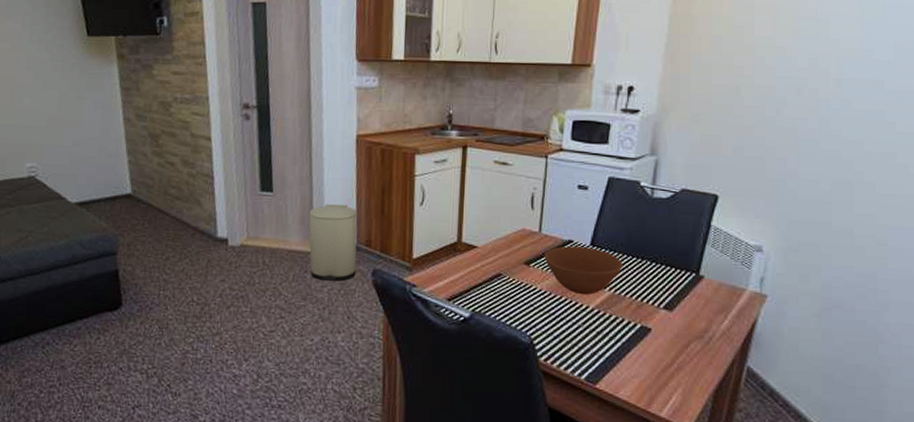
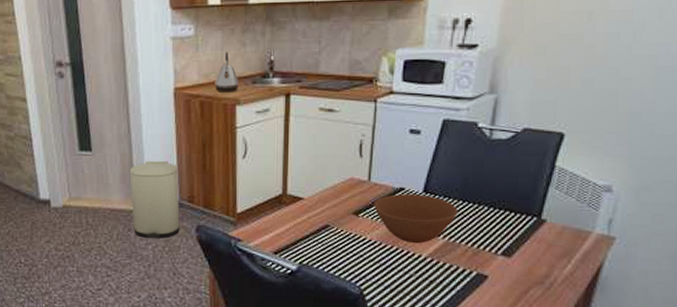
kettle: none [395,104,420,142] -> present [214,52,240,92]

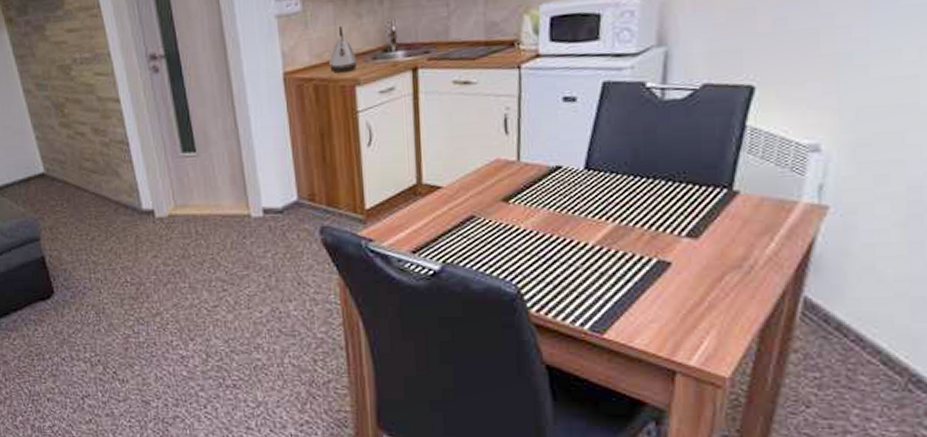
pedal bin: present [129,160,180,238] -> none [240,155,301,245]
bowl: present [374,194,458,244] -> none [526,172,629,231]

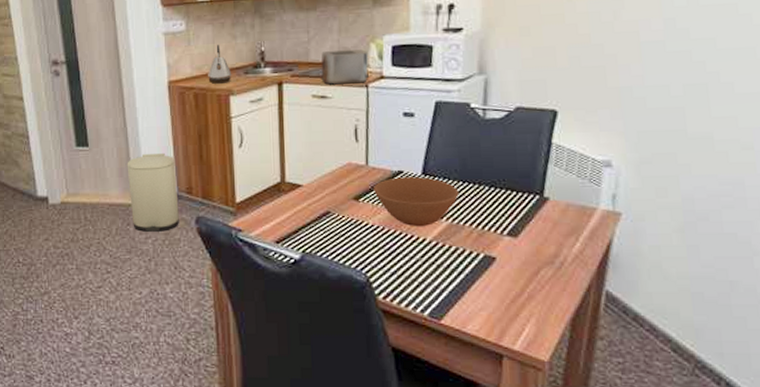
pedal bin: none [240,155,301,245] -> present [127,152,179,232]
toaster: none [463,23,523,68] -> present [321,49,370,85]
bowl: none [526,172,629,231] -> present [373,177,459,227]

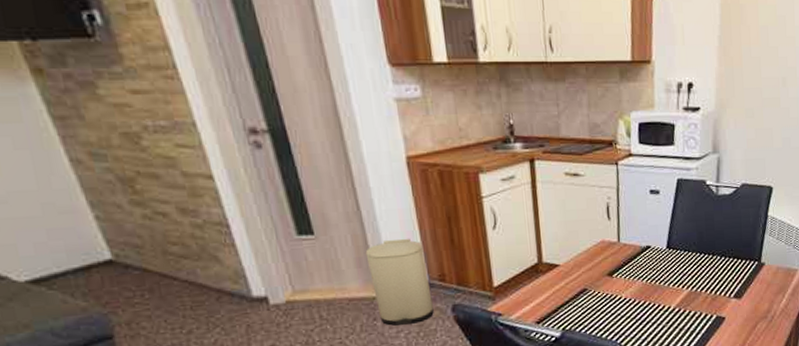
kettle: present [207,45,232,84] -> none [451,116,480,160]
toaster: present [321,49,370,85] -> none [572,126,619,162]
bowl: present [373,177,459,227] -> none [625,250,697,297]

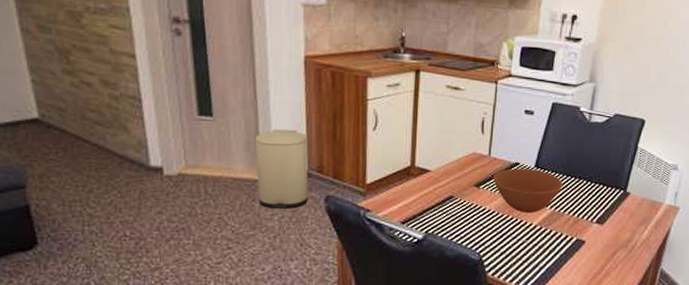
bowl: none [625,250,697,297] -> present [493,168,563,214]

